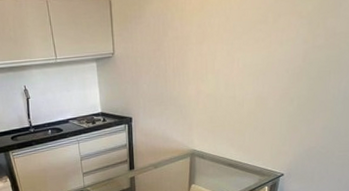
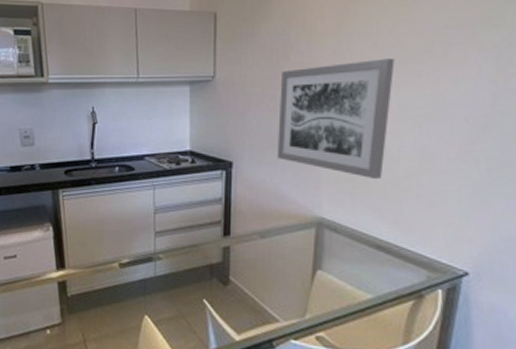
wall art: none [162,29,241,120] -> present [276,58,395,180]

